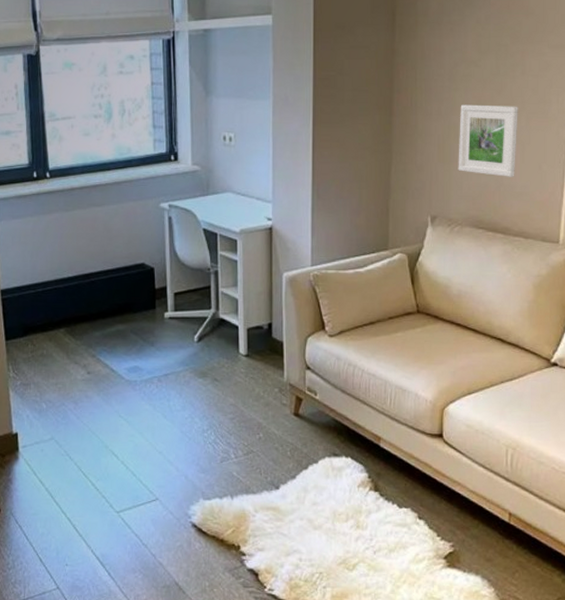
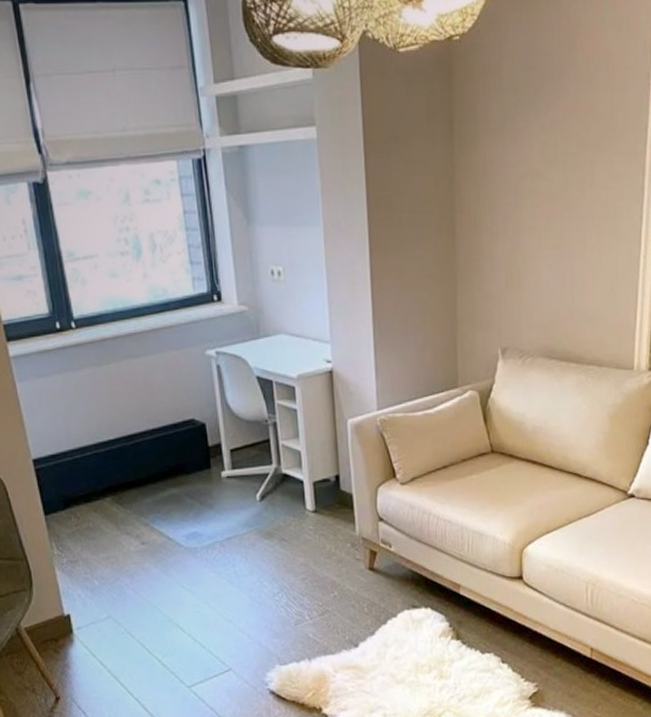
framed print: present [458,104,518,177] -> none [527,222,589,302]

